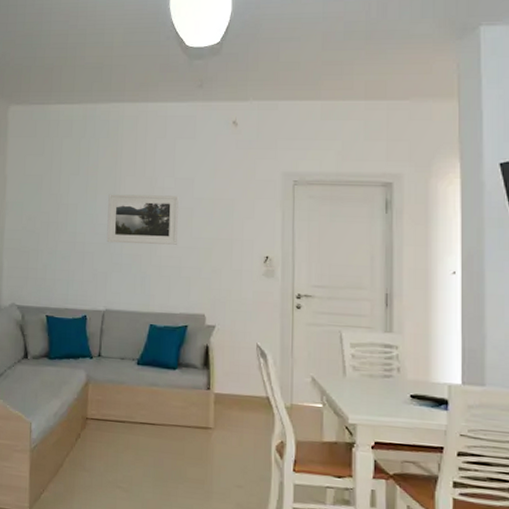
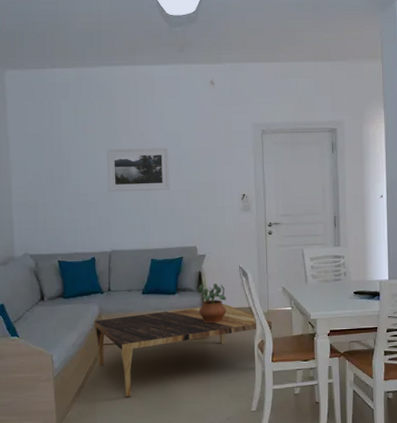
coffee table: none [79,388,297,486] -> present [93,304,273,397]
potted plant: none [202,361,238,412] -> present [198,283,226,323]

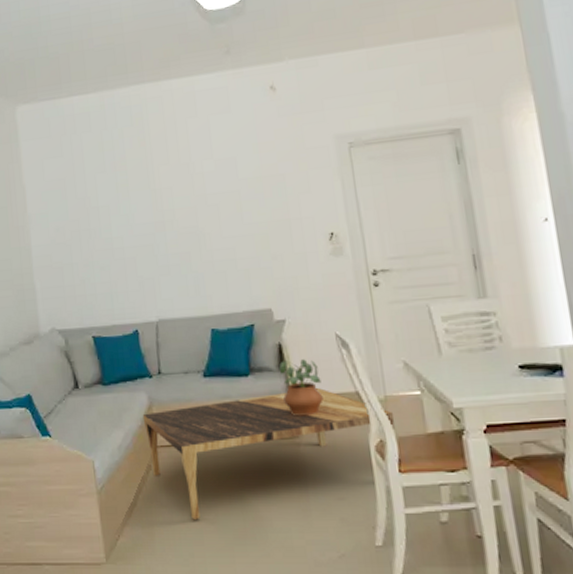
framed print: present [107,148,170,192] -> none [142,179,228,244]

